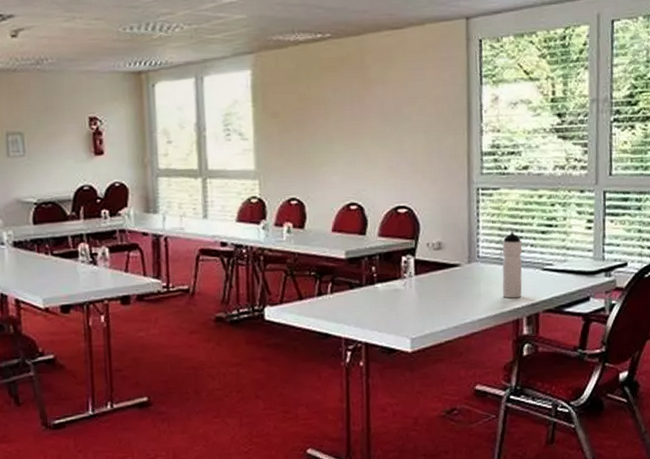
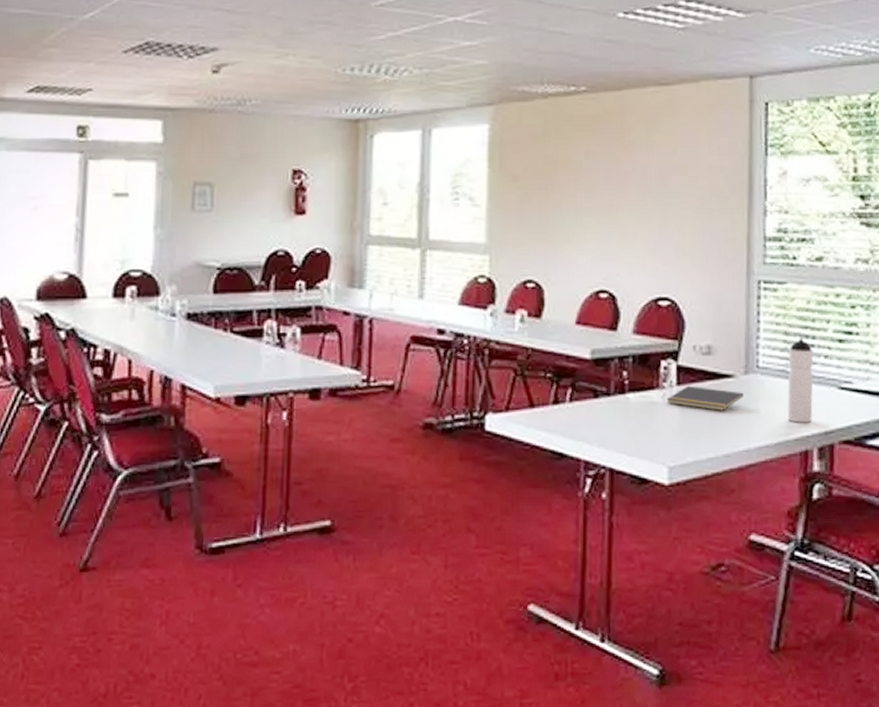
notepad: none [407,274,468,293] -> present [667,385,744,411]

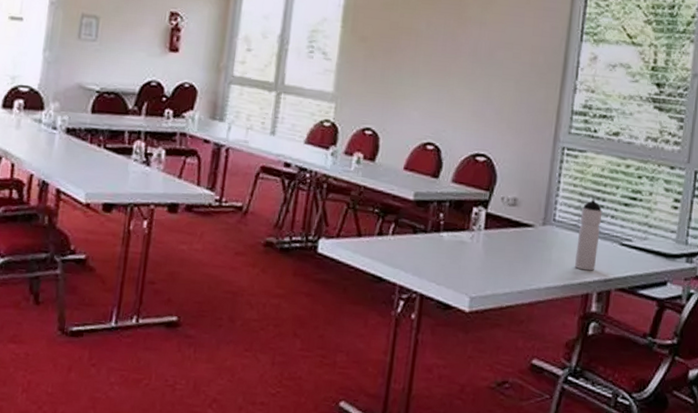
notepad: present [667,385,744,411] -> none [474,230,540,254]

